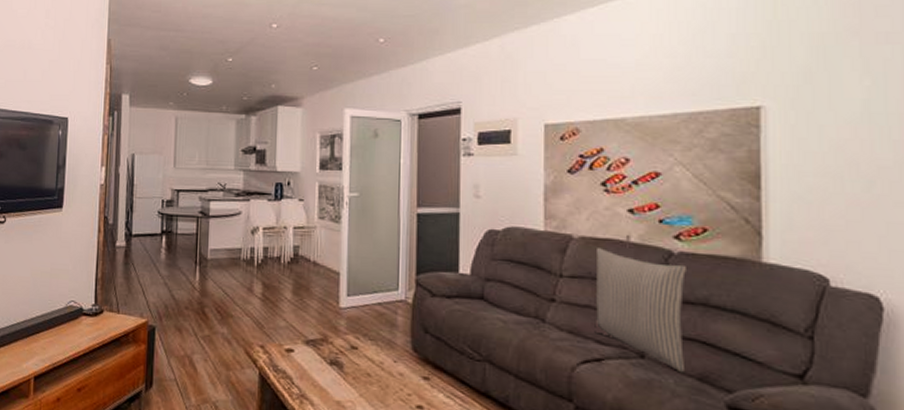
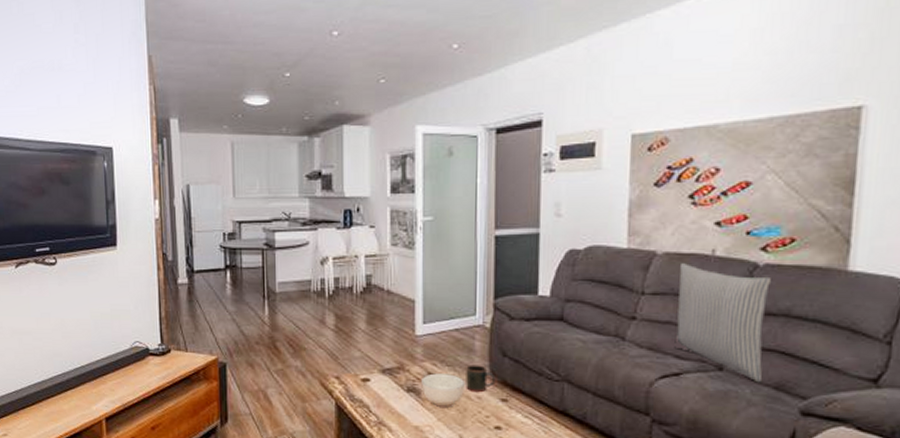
bowl: none [344,347,388,383] -> present [421,373,466,407]
mug: none [388,340,418,369] -> present [466,364,496,393]

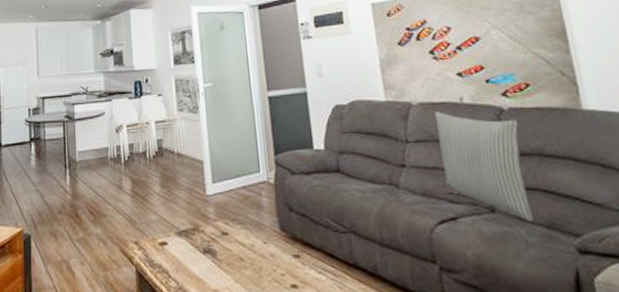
bowl: present [421,373,466,407] -> none [216,232,258,267]
mug: present [466,364,496,393] -> none [256,221,286,250]

